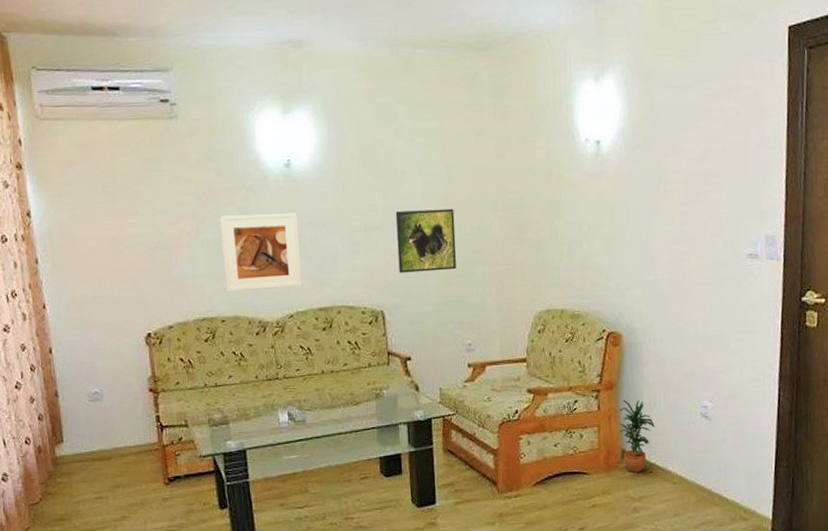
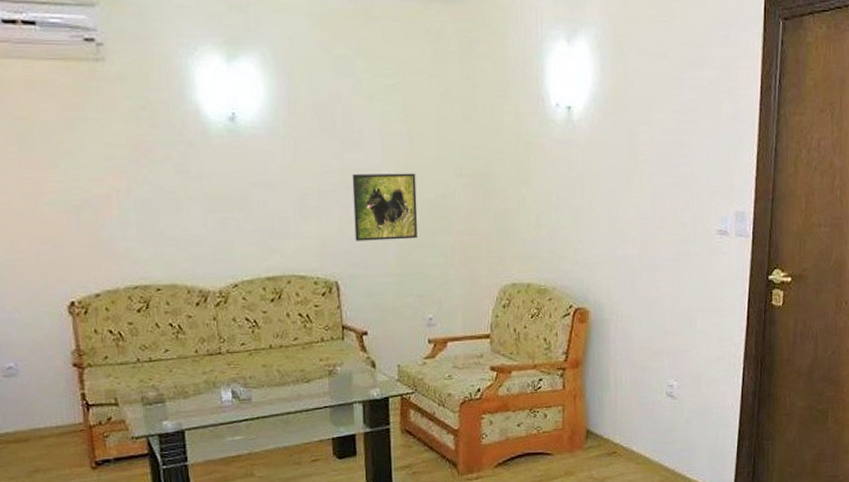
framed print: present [220,213,302,293] -> none [154,172,248,258]
potted plant: present [618,399,655,473] -> none [583,378,620,453]

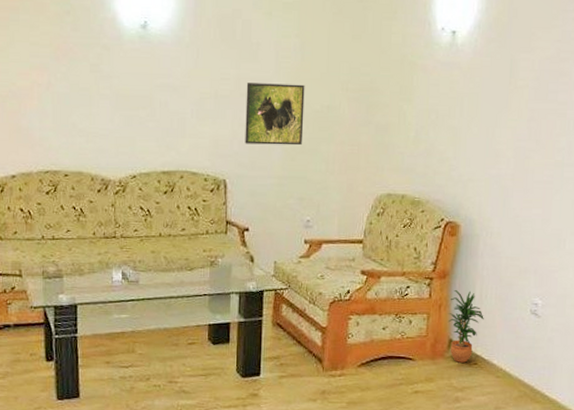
potted plant: none [583,378,620,453] -> present [448,290,484,363]

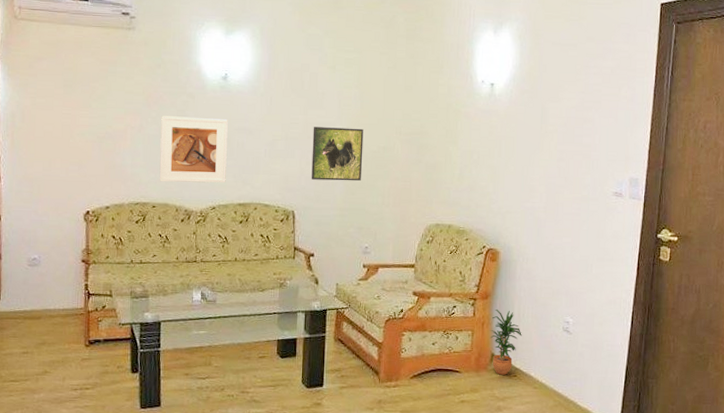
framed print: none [71,71,149,148] -> present [159,116,228,183]

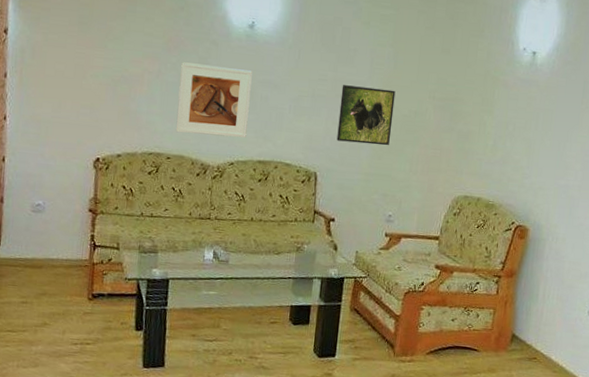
potted plant: present [490,310,522,375] -> none [512,289,546,357]

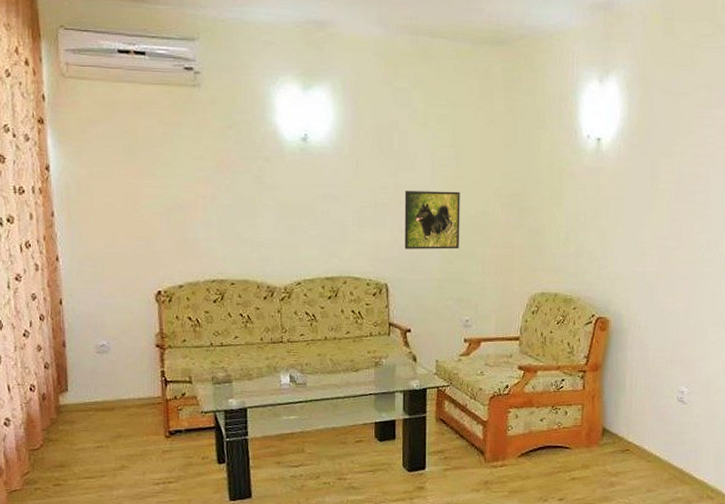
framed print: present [175,62,253,138] -> none [236,183,311,257]

